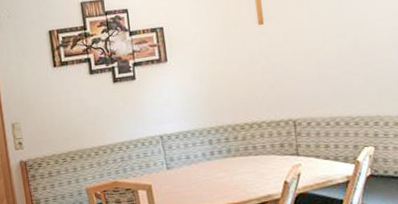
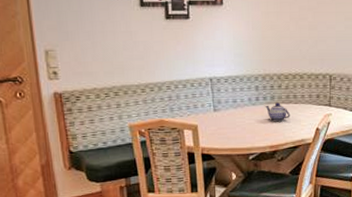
teapot: none [221,155,252,177] -> present [265,102,291,122]

